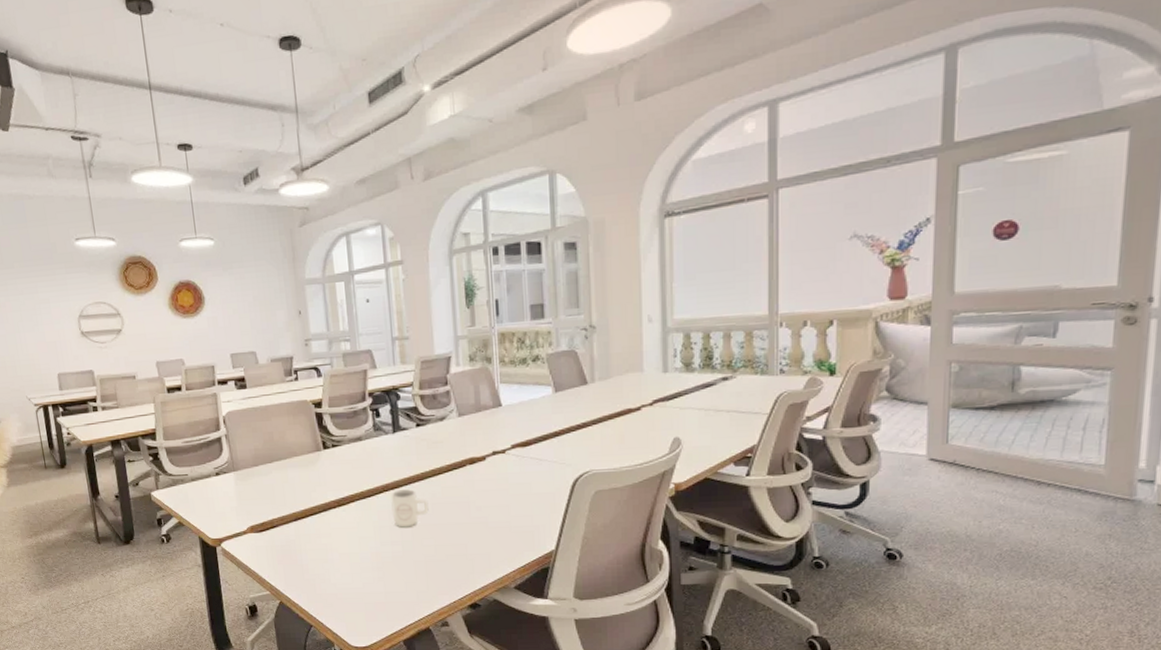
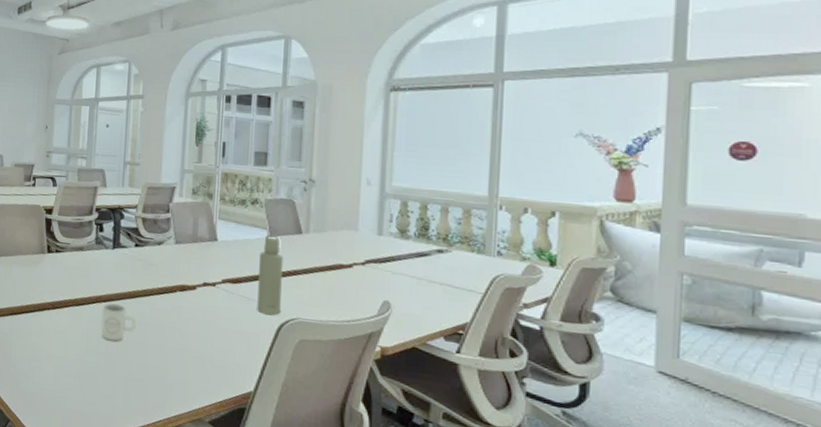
bottle: none [547,390,573,473] -> present [257,234,283,316]

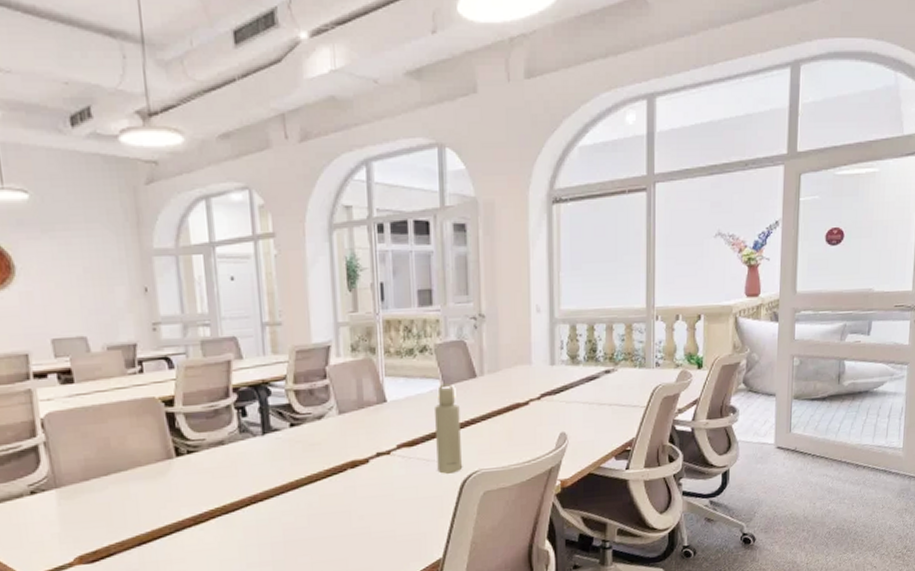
mug: present [101,303,136,342] -> none [259,499,304,545]

